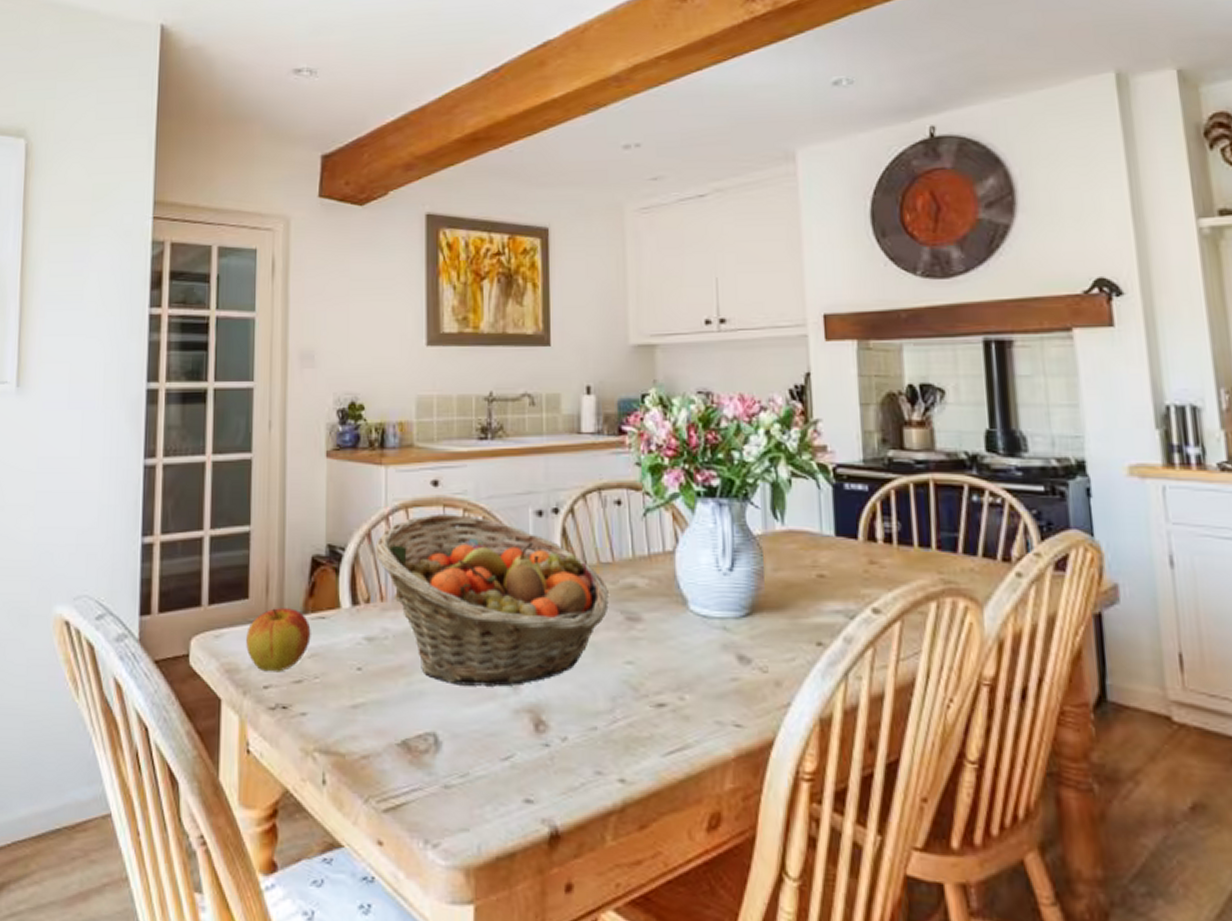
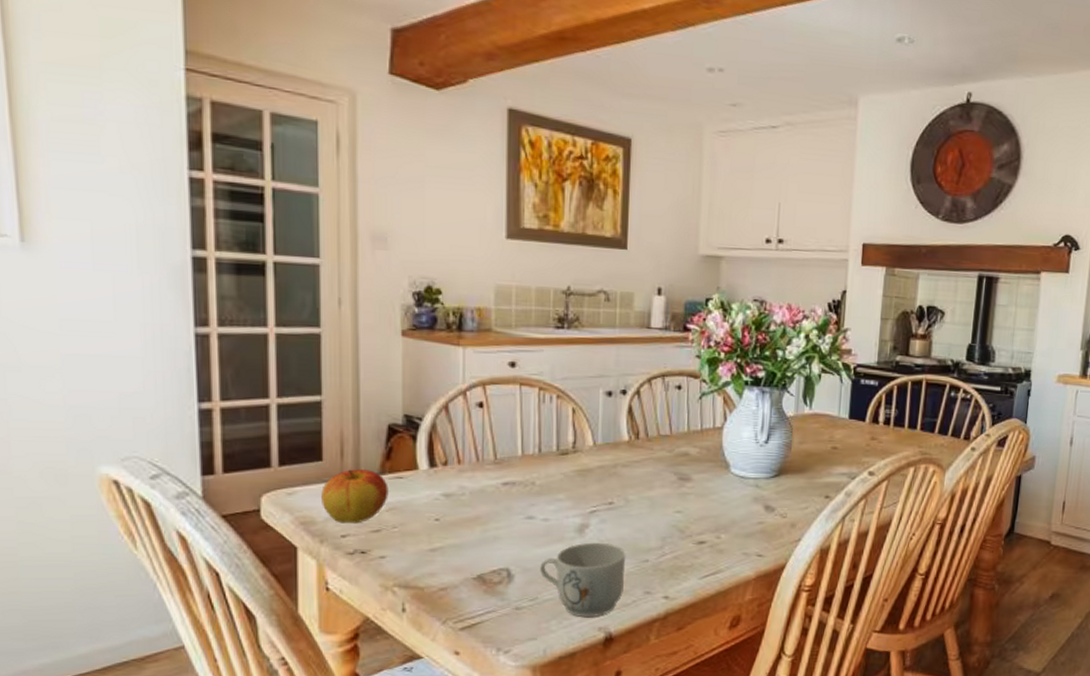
fruit basket: present [374,513,609,687] -> none [452,391,665,532]
mug: none [471,701,570,803] -> present [540,542,626,617]

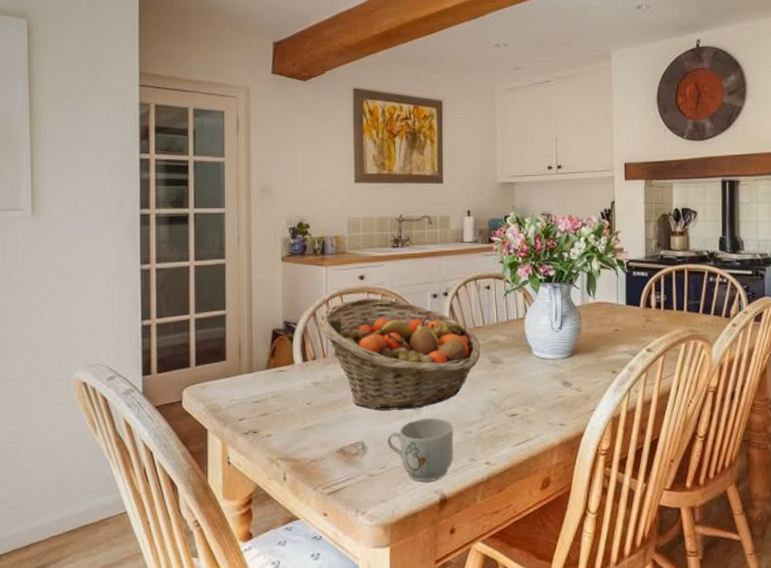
apple: present [321,469,389,524] -> none [225,366,273,409]
fruit basket: none [452,391,665,532] -> present [318,298,481,410]

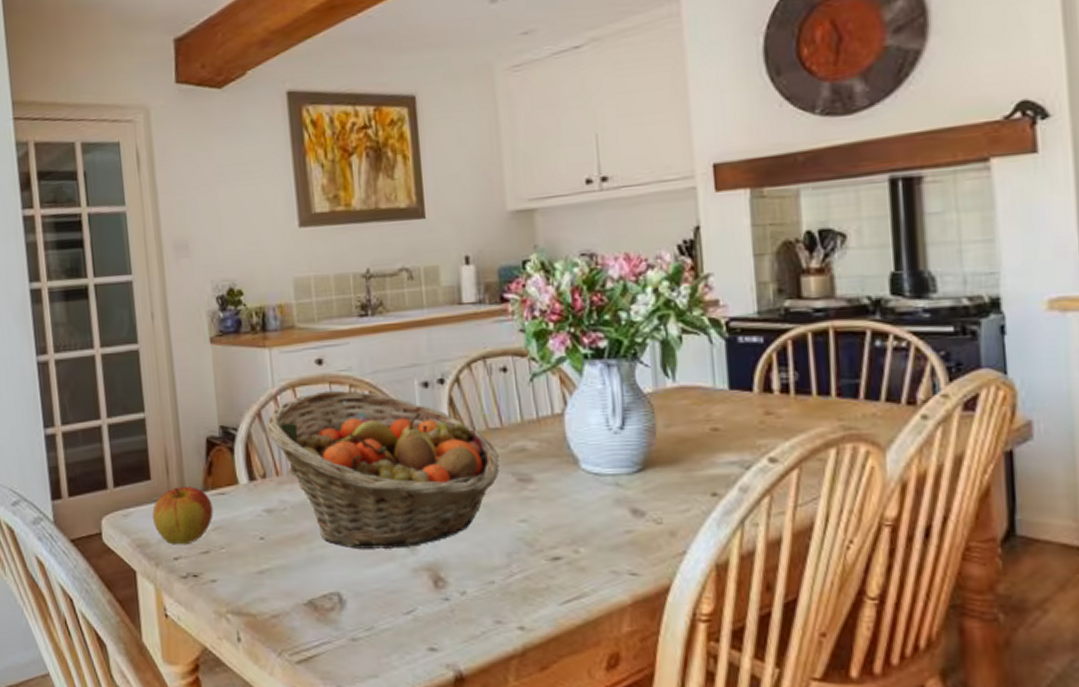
apple: none [225,366,273,409] -> present [152,487,214,545]
mug: present [387,418,454,481] -> none [372,560,470,651]

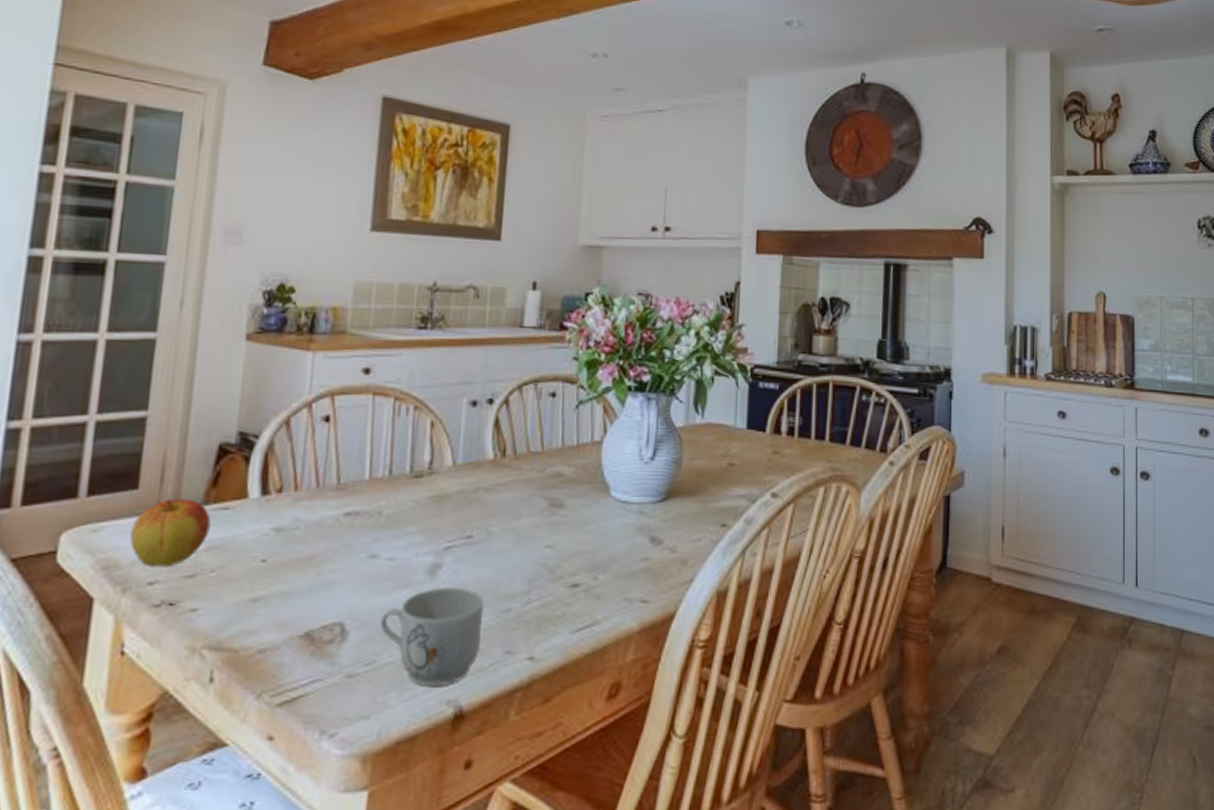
fruit basket: present [265,390,500,549] -> none [292,401,535,574]
mug: none [372,560,470,651] -> present [380,587,485,686]

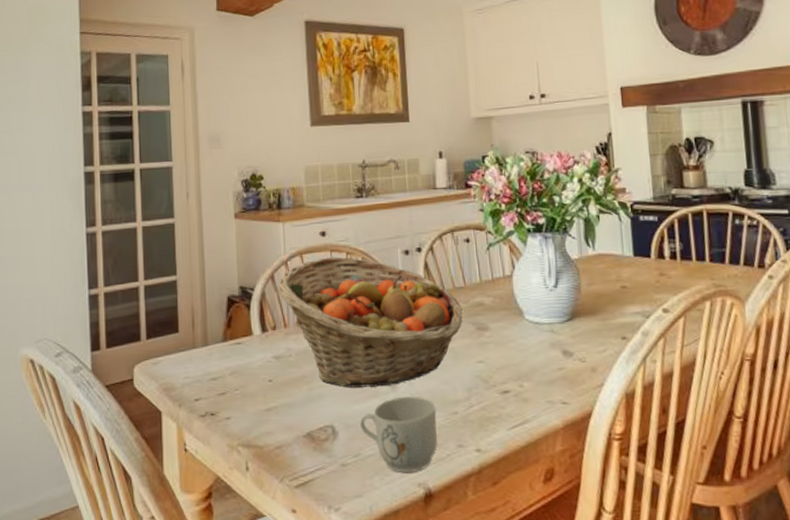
apple: present [130,499,211,567] -> none [179,338,231,388]
fruit basket: none [292,401,535,574] -> present [277,257,463,388]

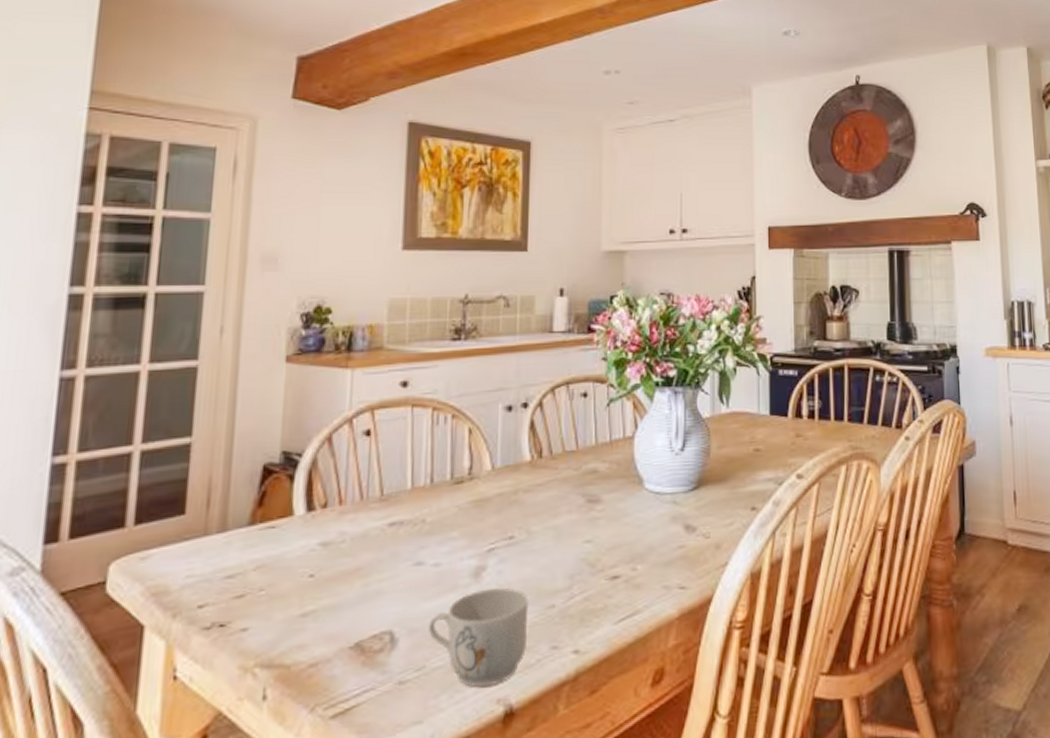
fruit basket: present [277,257,463,388] -> none [335,413,572,581]

